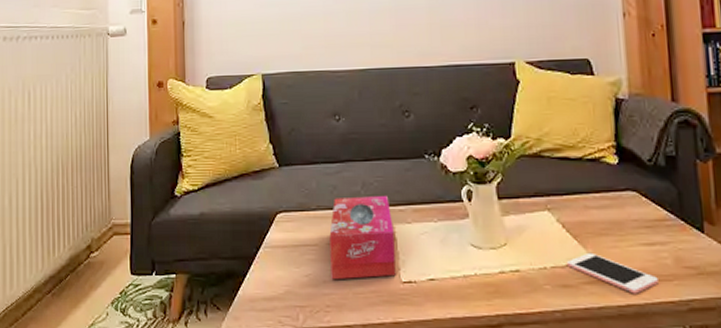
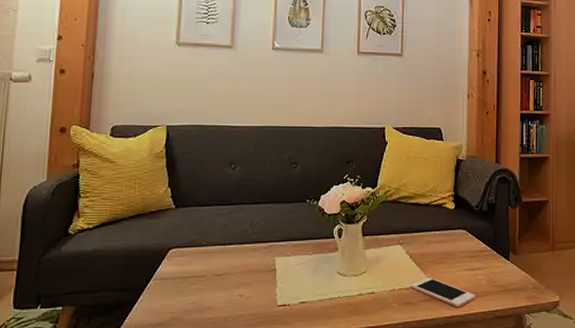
tissue box: present [329,195,396,280] -> none [215,232,275,306]

